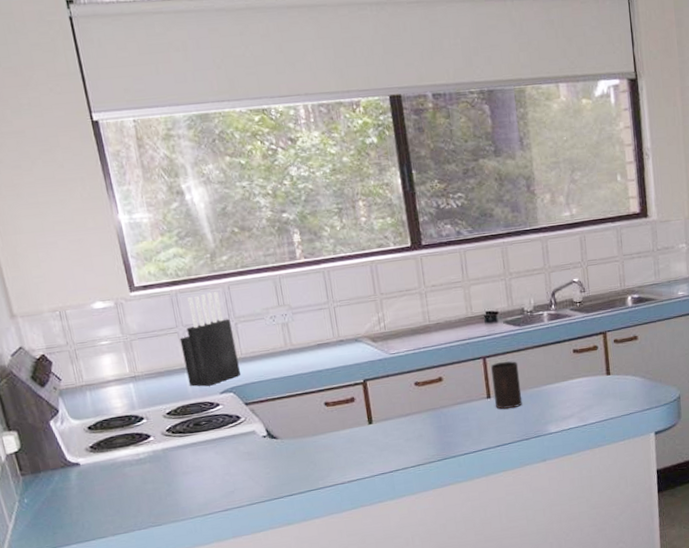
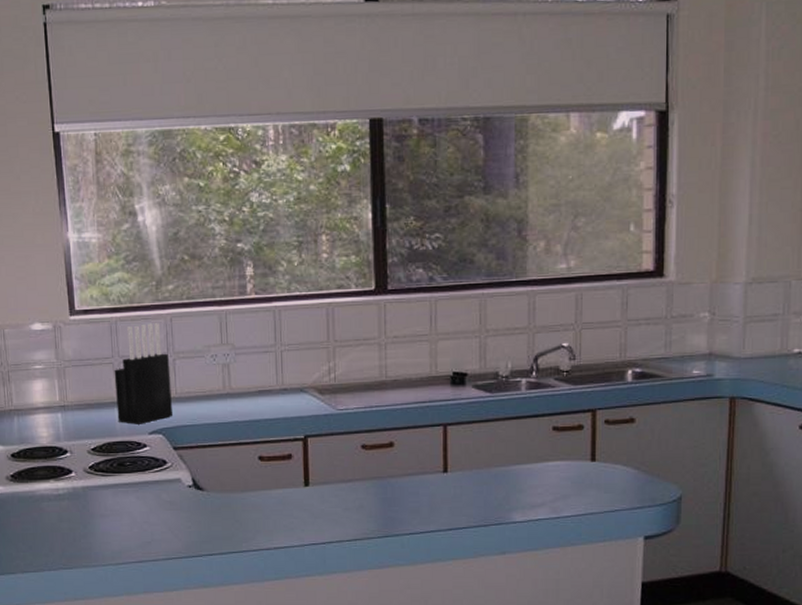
cup: present [491,361,523,409] -> none [452,432,485,487]

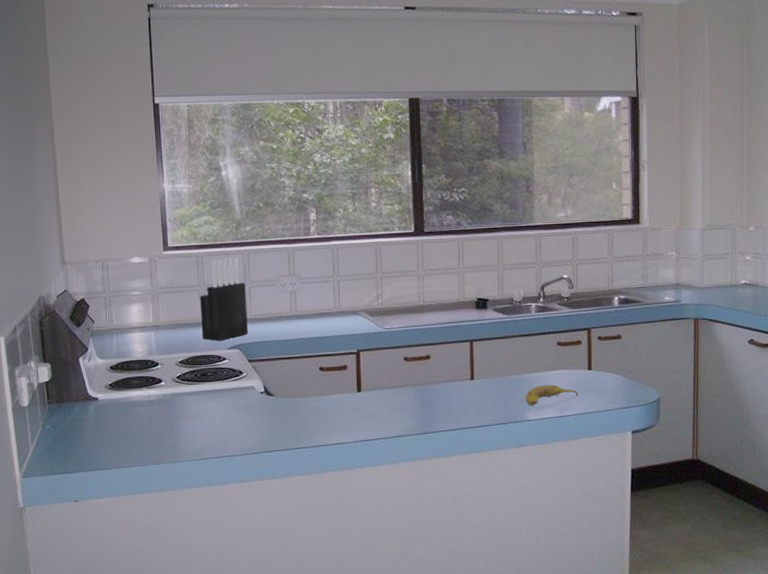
fruit: none [511,479,578,504] -> present [525,384,578,406]

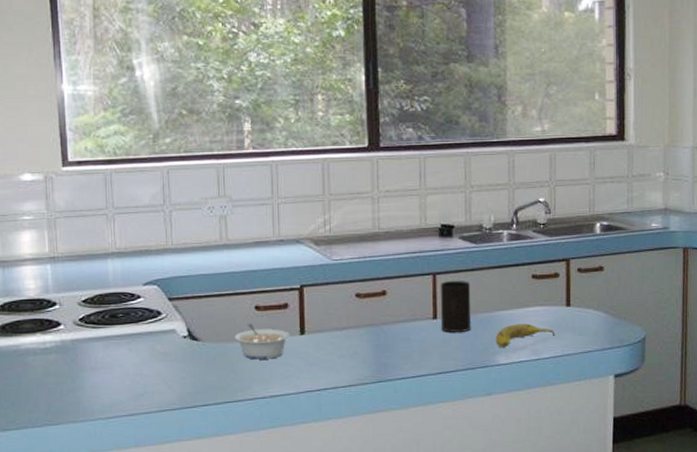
knife block: present [199,257,248,341] -> none [108,175,168,276]
legume: none [302,382,349,413] -> present [234,323,290,360]
cup: none [477,347,504,392] -> present [441,281,472,332]

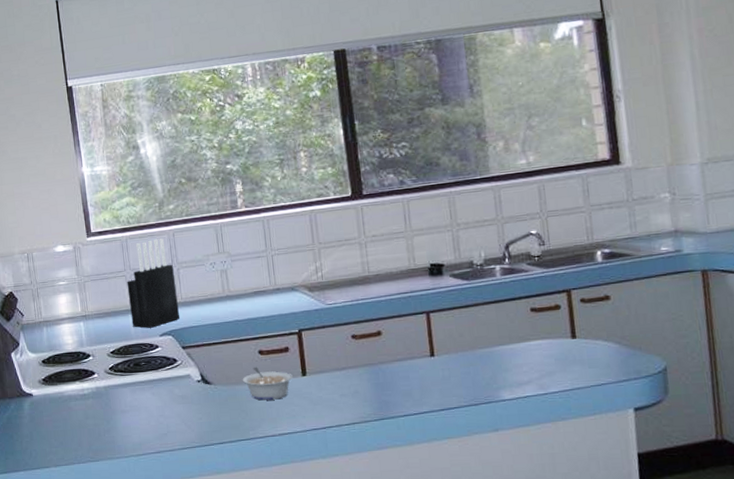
knife block: none [108,175,168,276] -> present [126,238,180,328]
cup: present [441,281,472,332] -> none [435,317,471,369]
fruit: present [495,323,555,348] -> none [497,357,562,383]

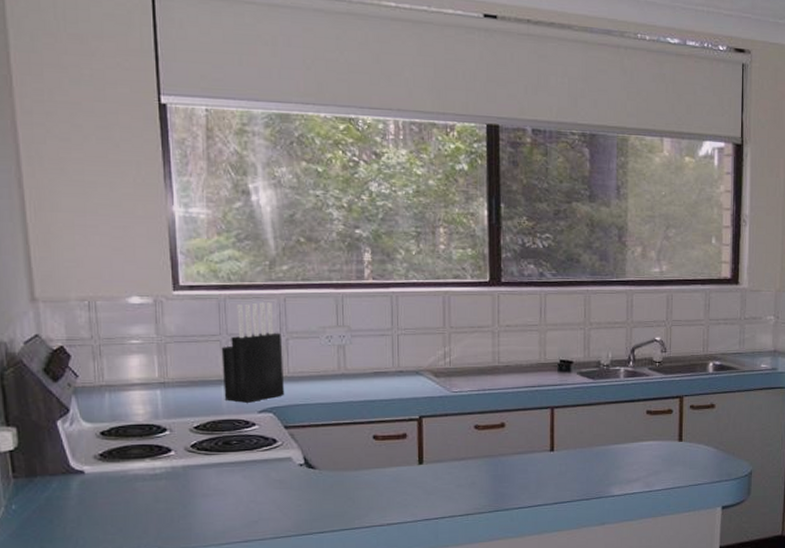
legume: present [242,366,293,401] -> none [352,452,408,488]

